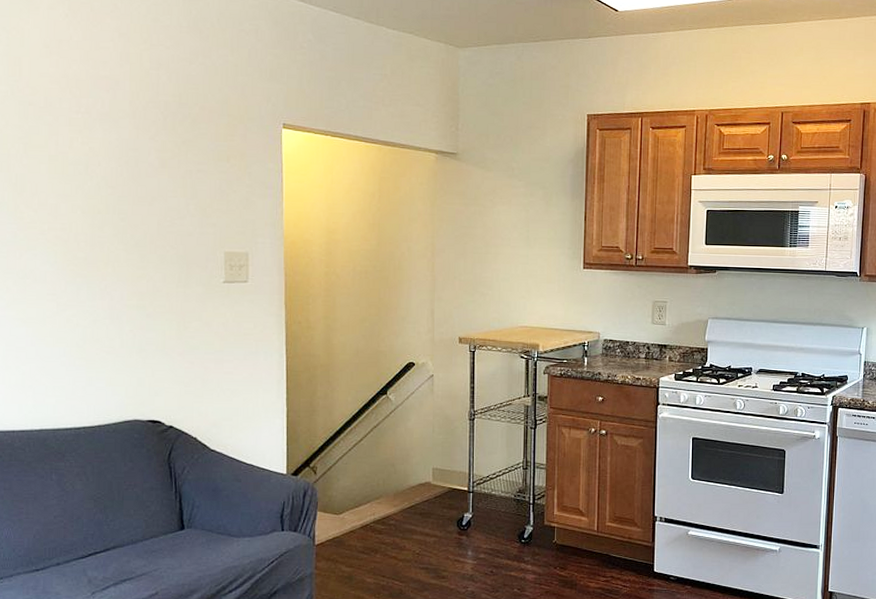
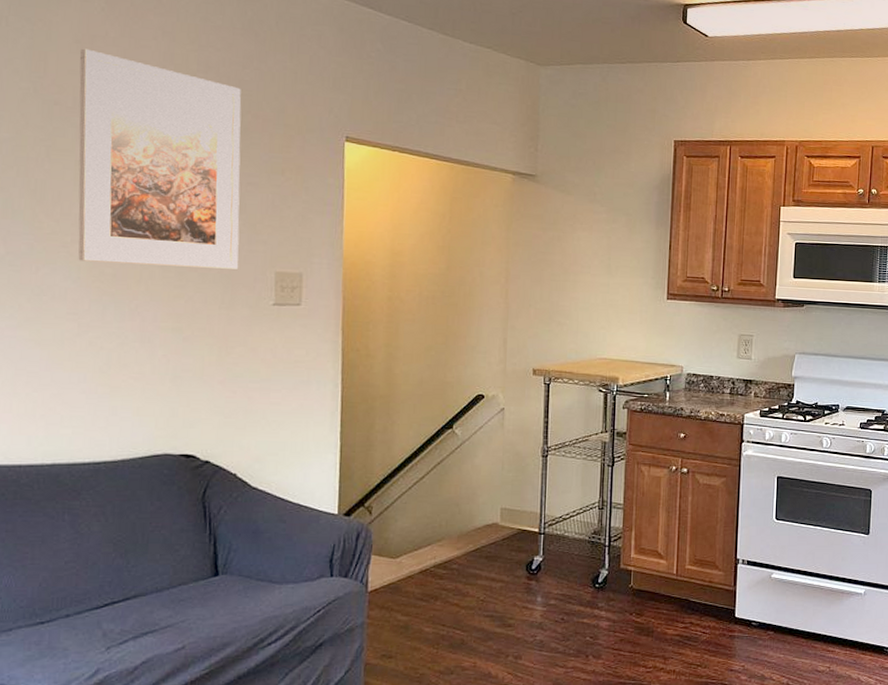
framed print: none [48,52,193,250] -> present [78,48,242,269]

